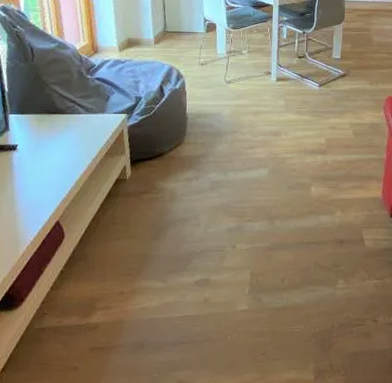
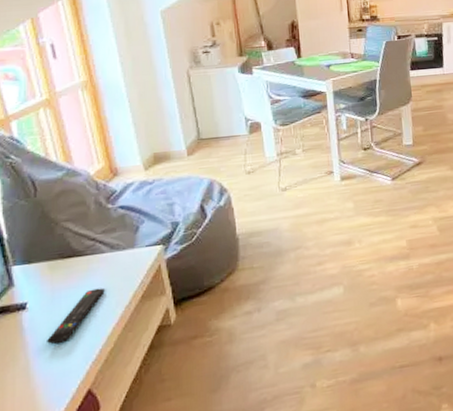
remote control: none [29,141,78,182] -> present [47,288,105,345]

